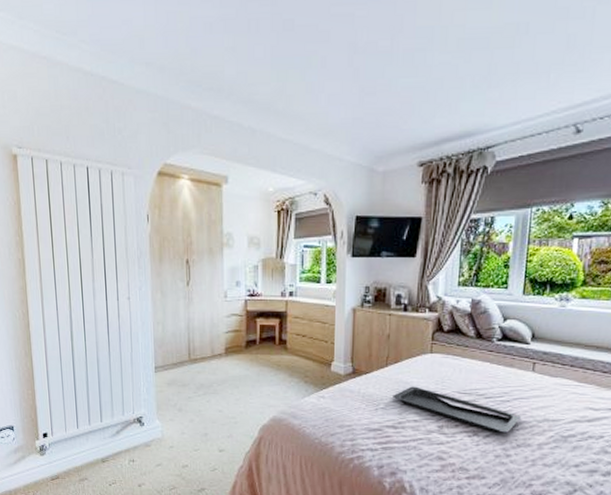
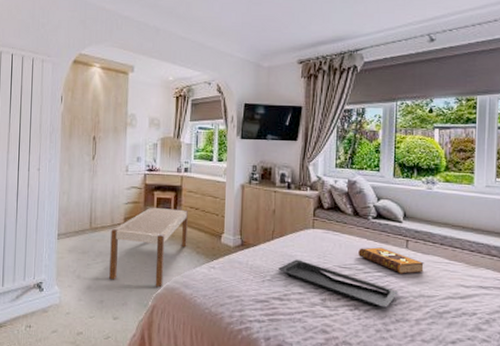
bench: none [212,335,294,418] -> present [109,207,188,287]
hardback book: none [480,371,551,398] -> present [358,247,424,274]

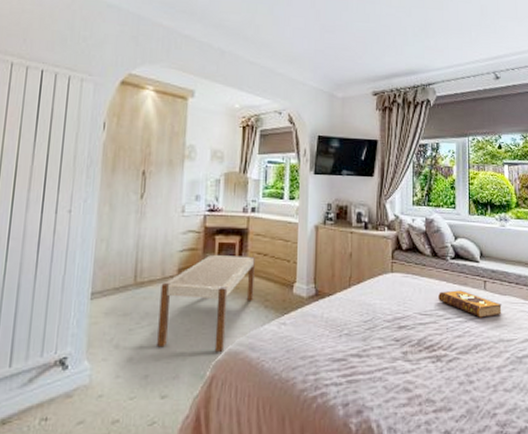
serving tray: present [278,259,398,308] -> none [356,308,479,356]

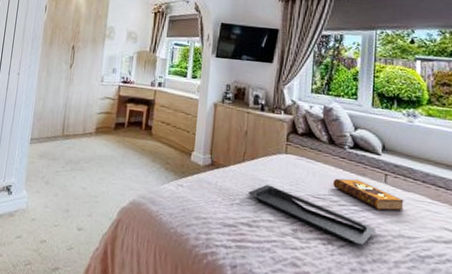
bench: present [157,254,255,352] -> none [77,118,159,201]
serving tray: none [356,308,479,356] -> present [248,184,375,245]

